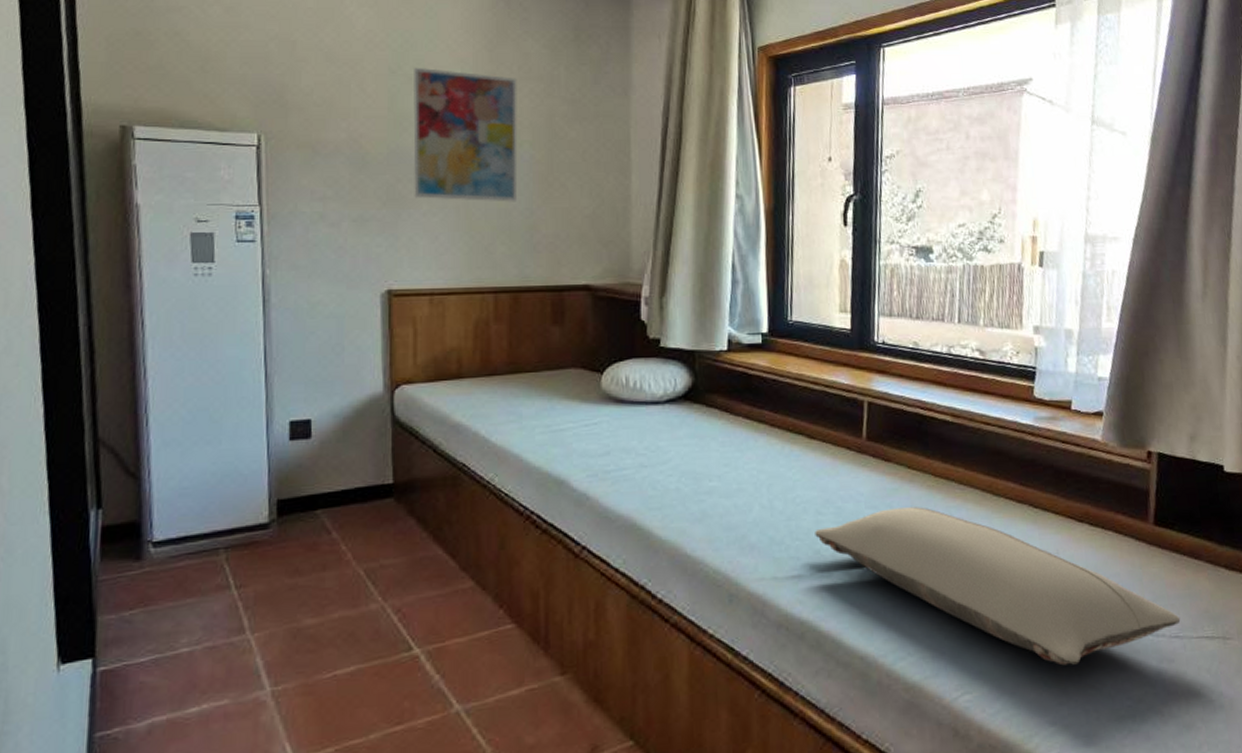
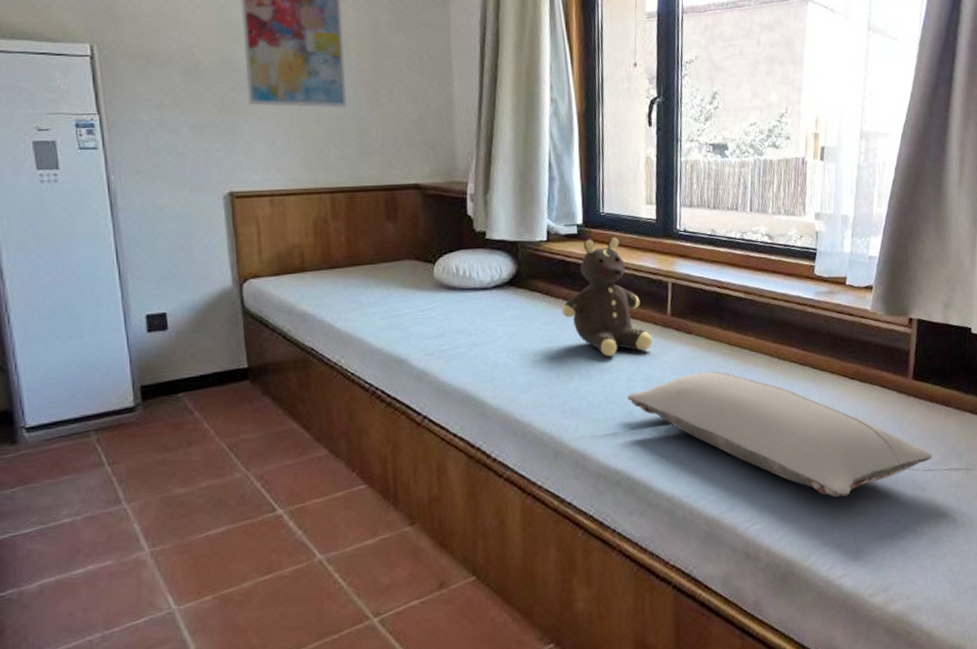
teddy bear: none [742,349,845,485] -> present [562,237,652,357]

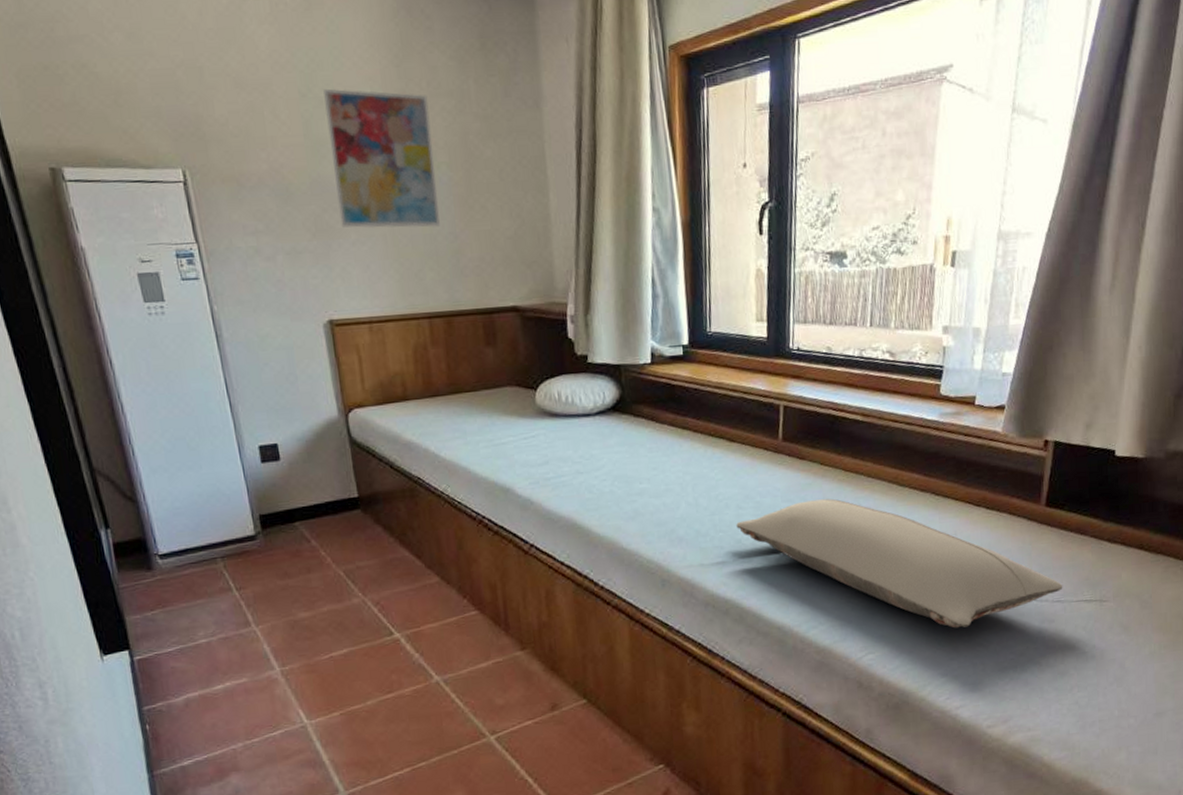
teddy bear: present [562,237,652,357] -> none [668,358,763,484]

